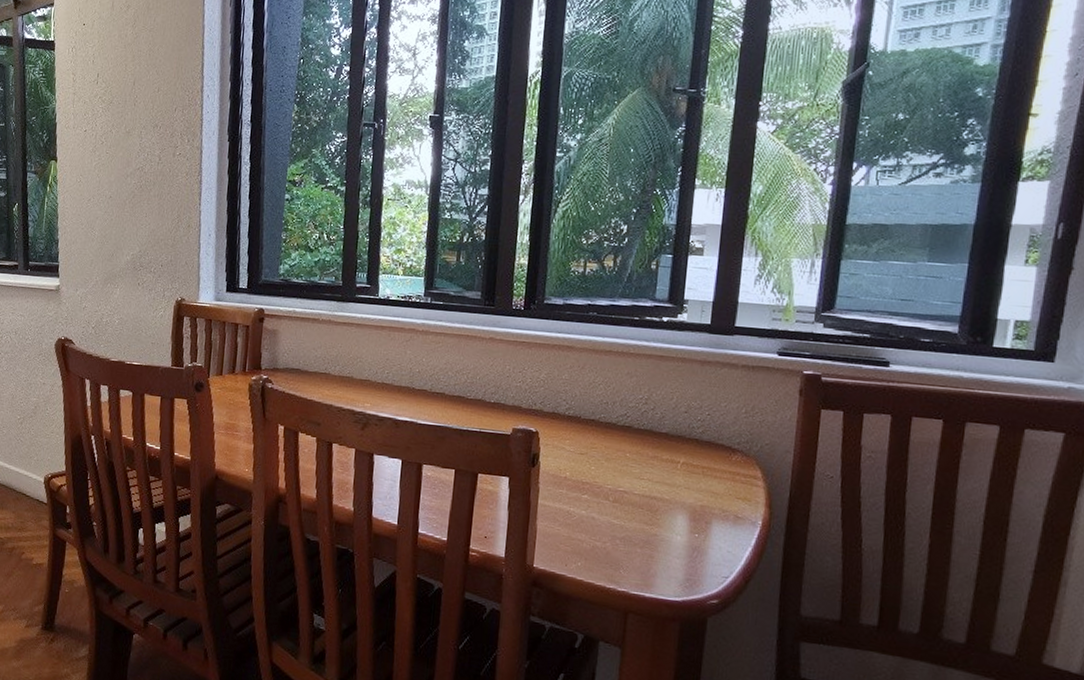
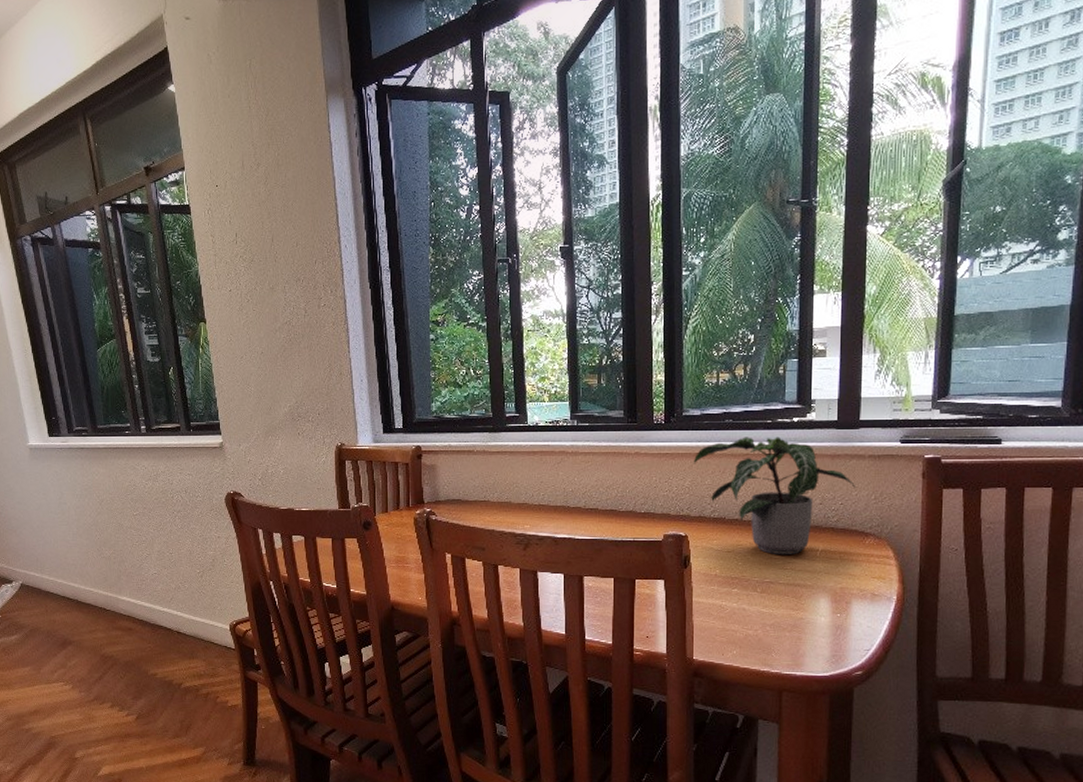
potted plant: none [551,332,726,465] -> present [693,437,856,555]

